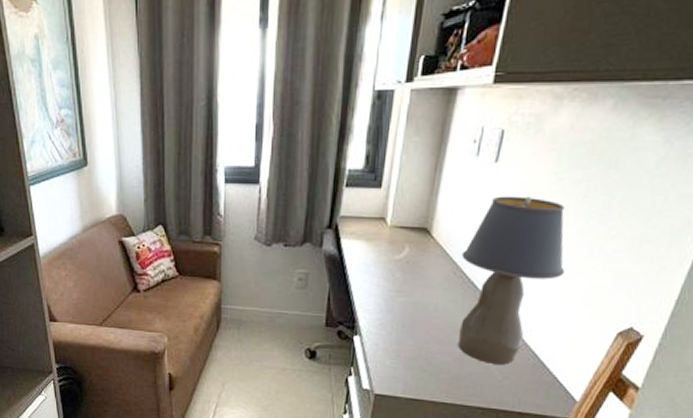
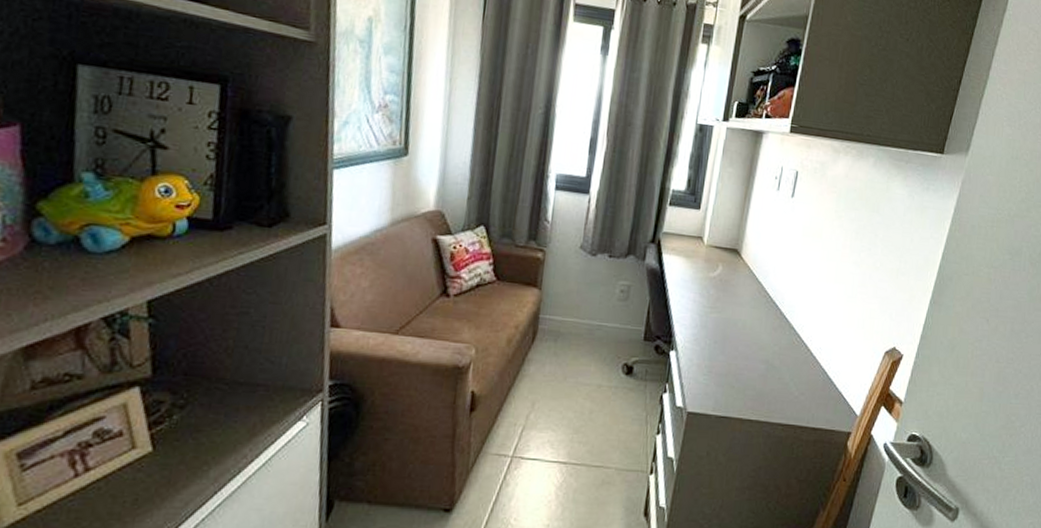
table lamp: present [457,196,565,365] -> none [761,226,845,381]

